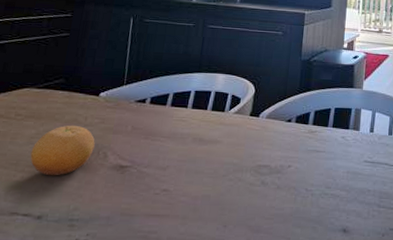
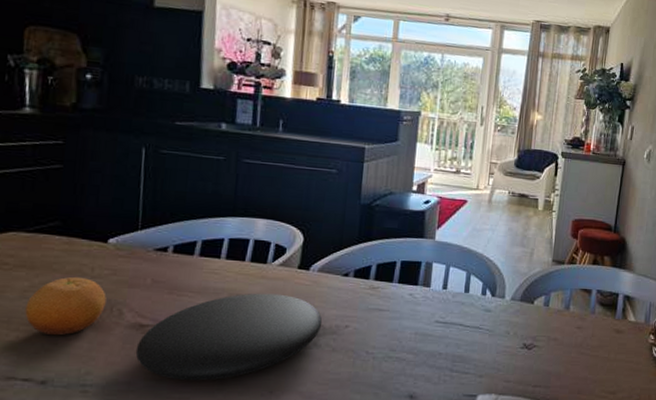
plate: none [115,137,269,216] -> present [135,293,323,381]

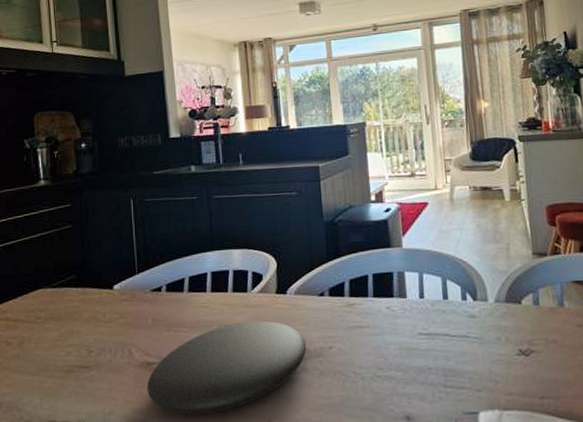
fruit: present [25,276,106,336] -> none [57,323,118,380]

